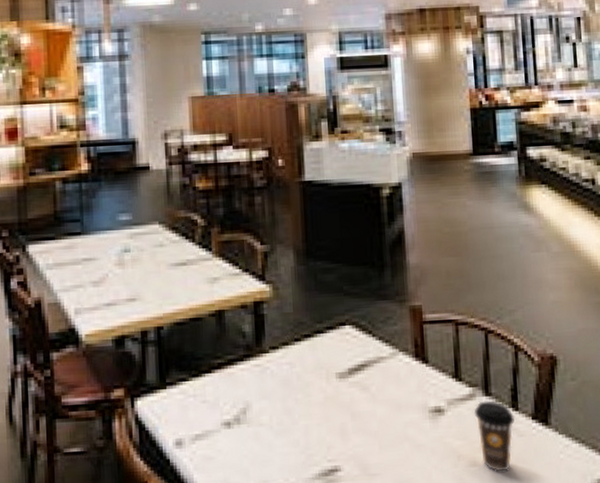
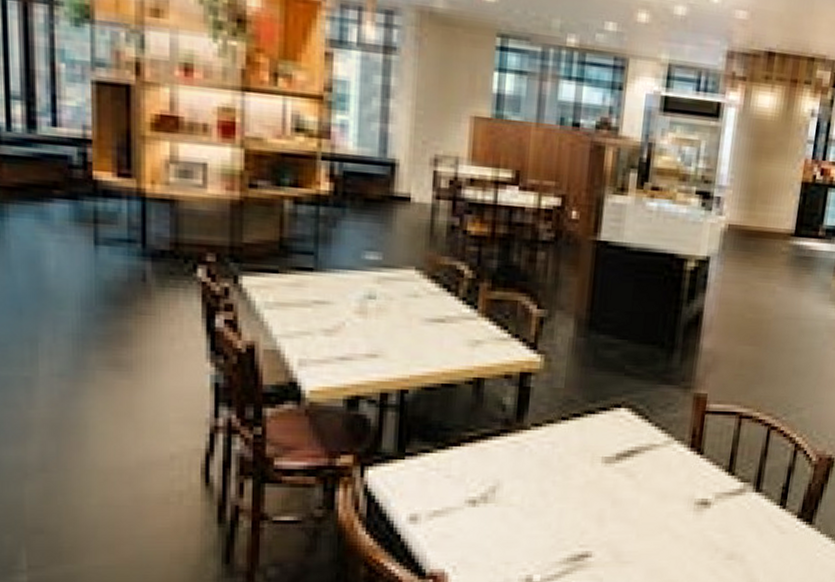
coffee cup: present [473,400,515,472] -> none [740,497,781,566]

